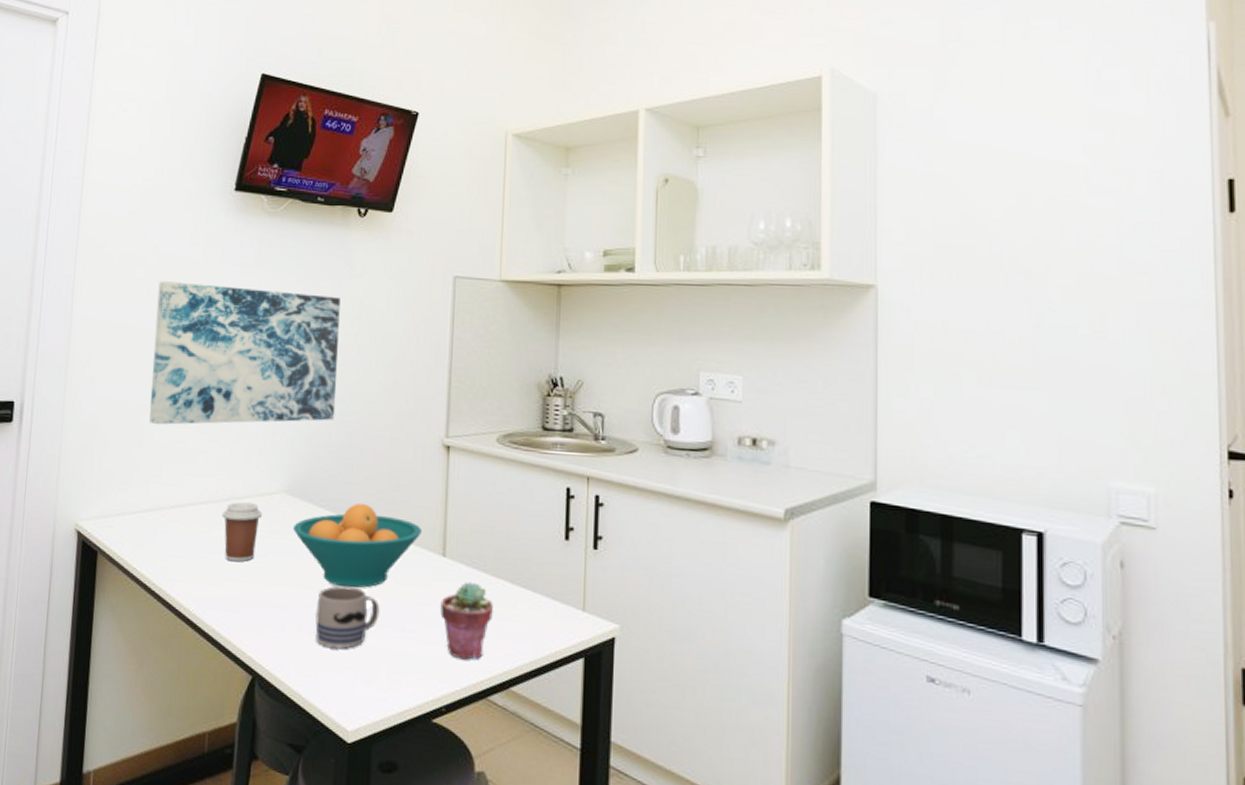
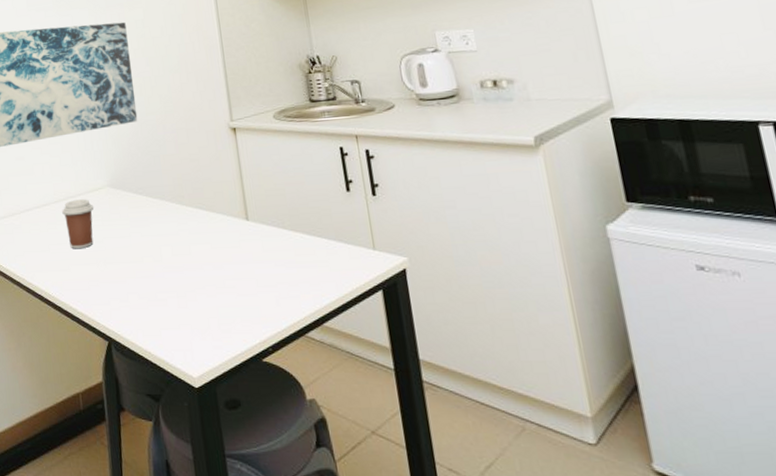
fruit bowl: present [293,502,422,588] -> none [120,185,225,258]
mug: present [315,586,380,649] -> none [150,256,203,310]
potted succulent: present [440,581,493,660] -> none [251,238,298,305]

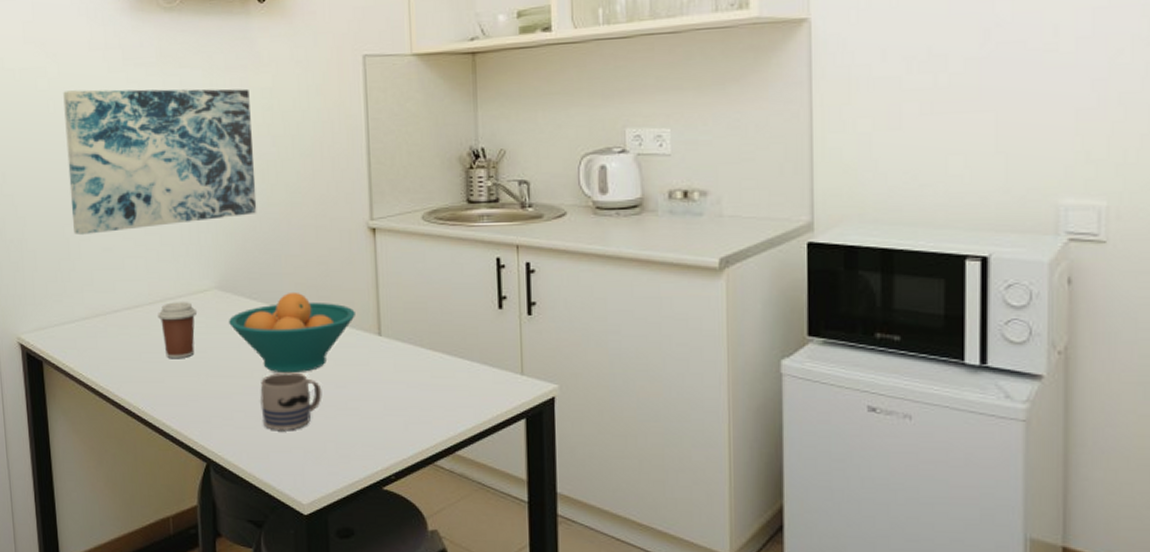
fruit bowl: none [120,185,225,258] -> present [229,291,355,374]
mug: none [150,256,203,310] -> present [260,372,322,431]

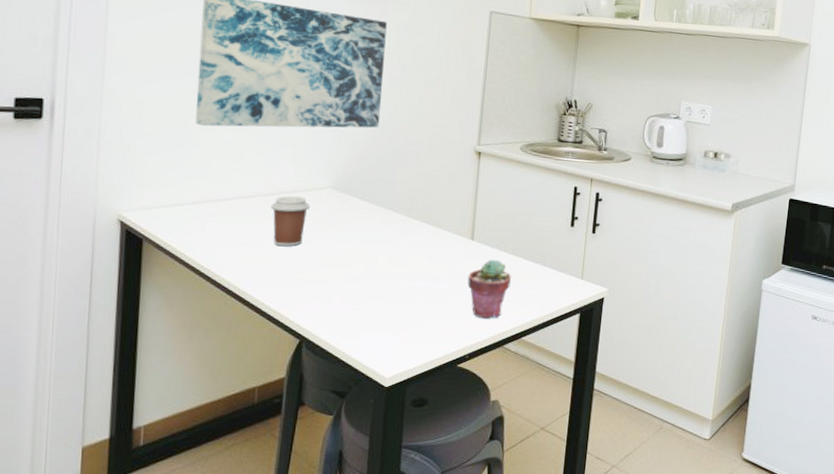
fruit bowl: present [229,291,355,374] -> none [339,197,454,266]
mug: present [260,372,322,431] -> none [358,264,416,315]
potted succulent: none [381,357,433,430] -> present [467,259,511,319]

